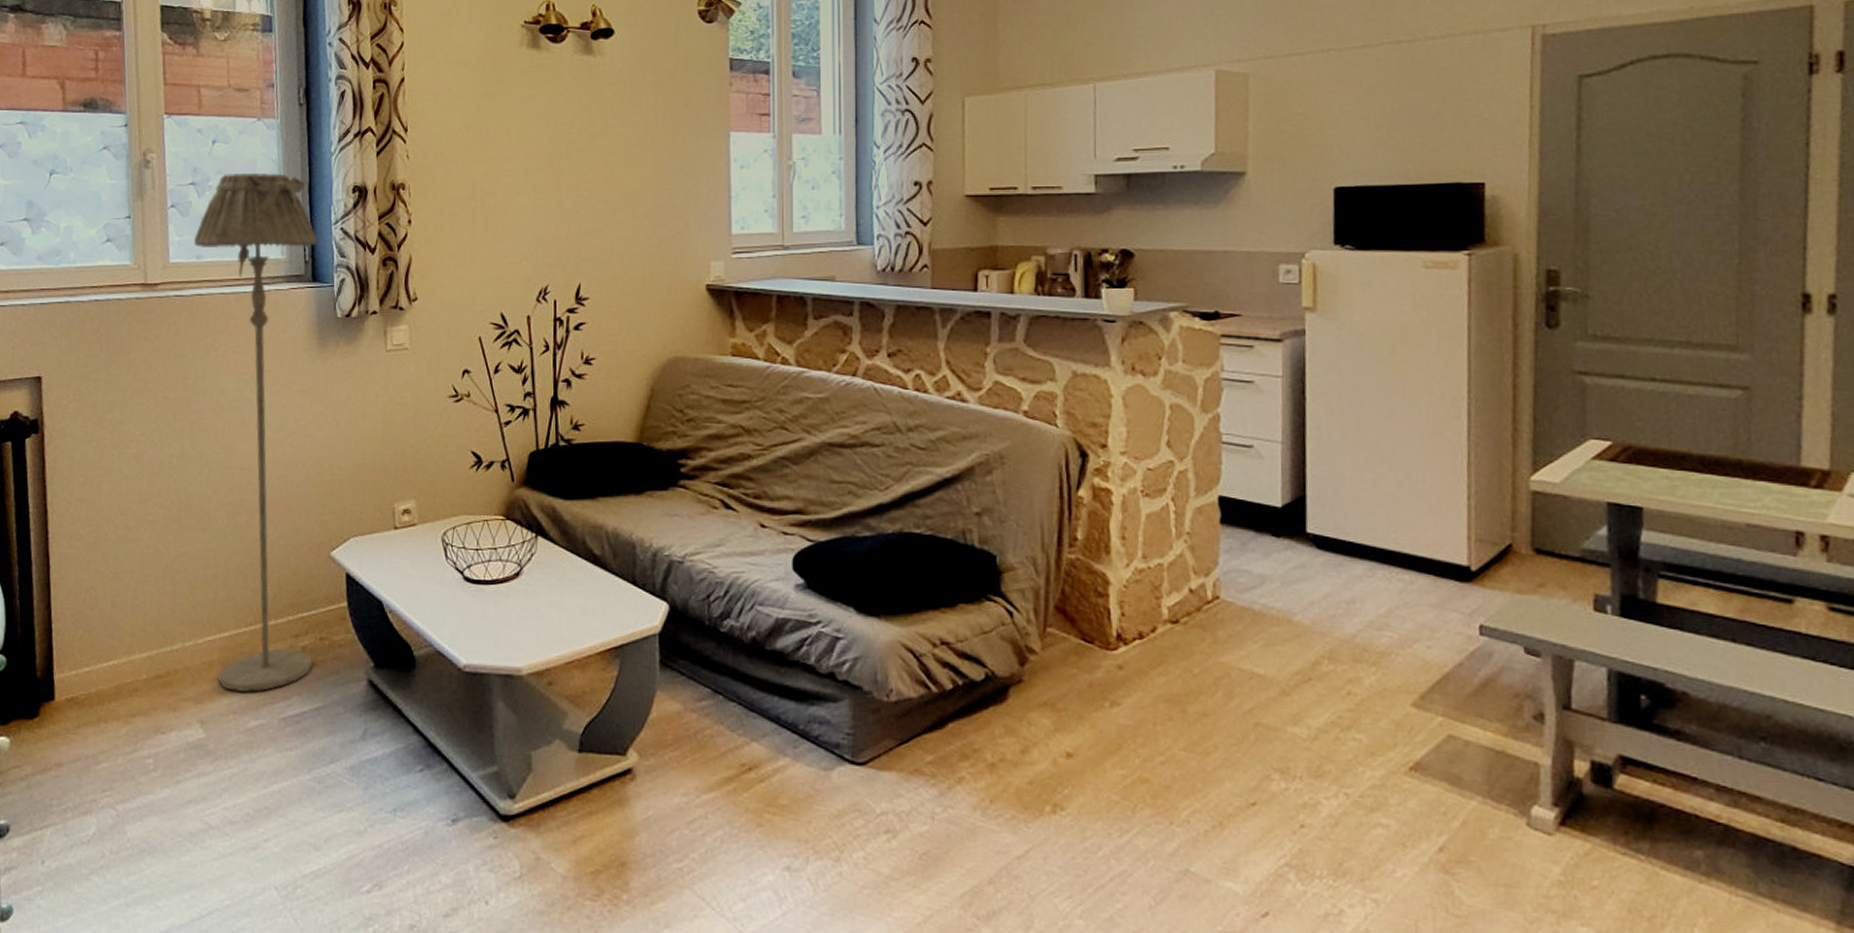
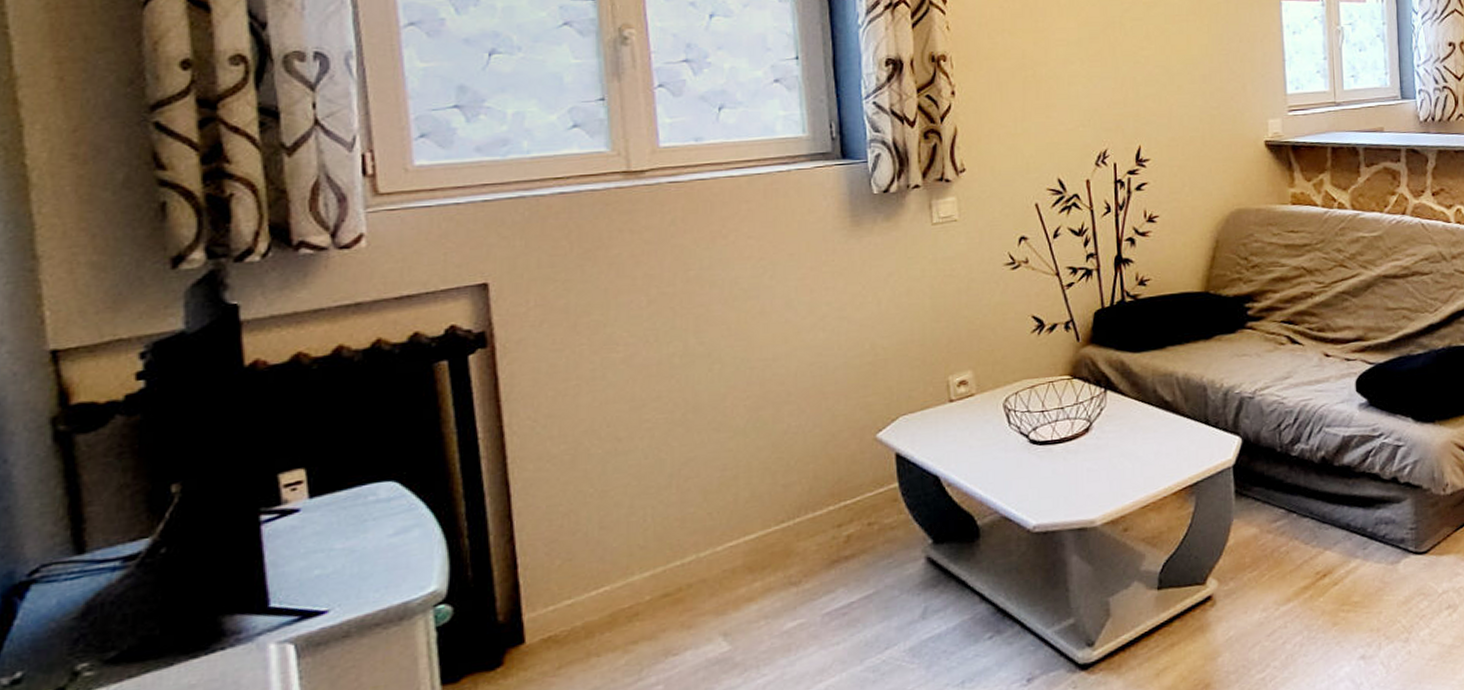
floor lamp: present [194,172,317,693] -> none [691,47,861,595]

